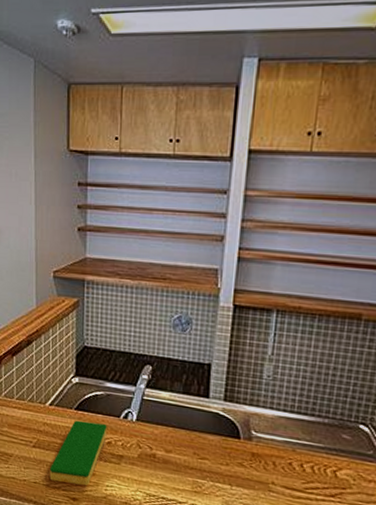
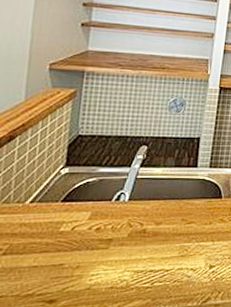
dish sponge: present [49,420,107,486] -> none [21,211,97,288]

